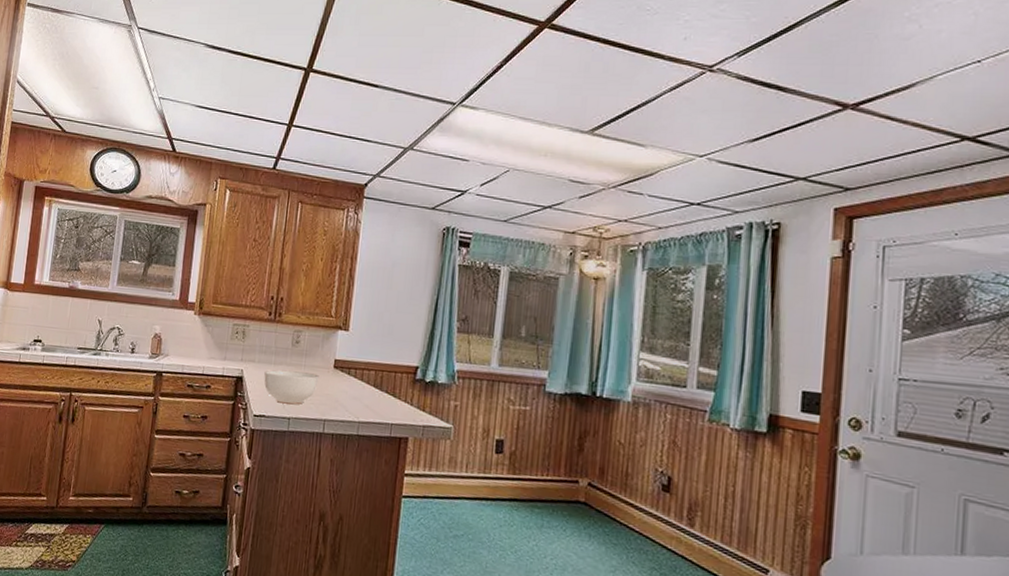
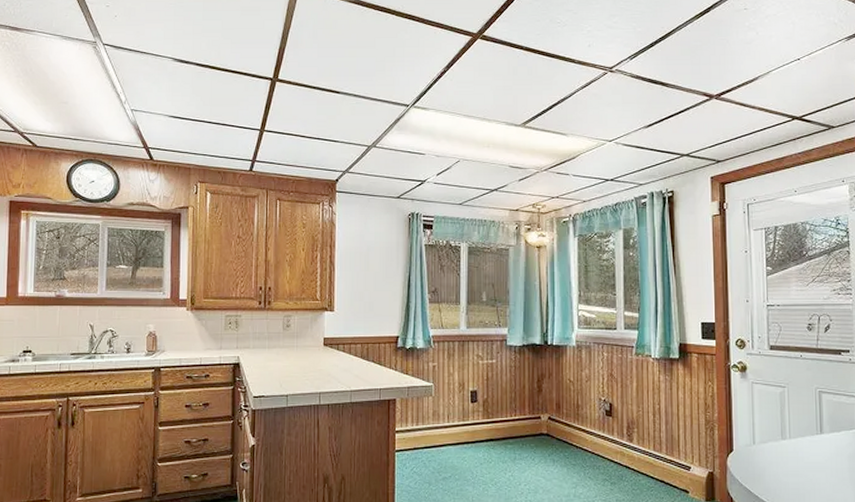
bowl: present [264,370,319,405] -> none [260,352,311,383]

